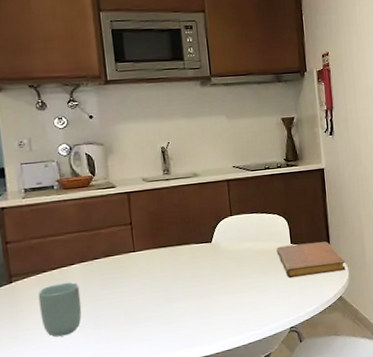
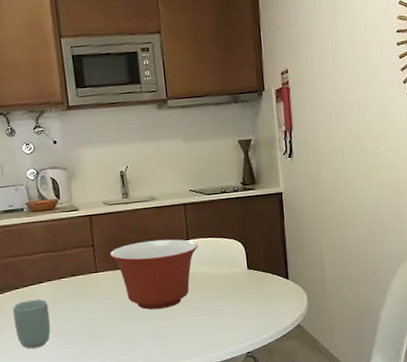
mixing bowl: none [148,215,241,289] -> present [109,239,198,310]
notebook: present [276,241,346,278] -> none [232,268,304,304]

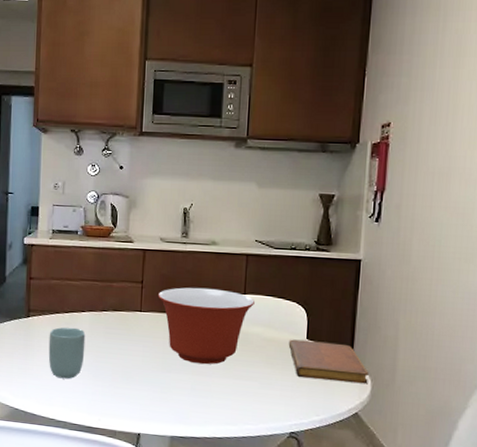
notebook: none [232,268,304,304] -> present [288,339,369,384]

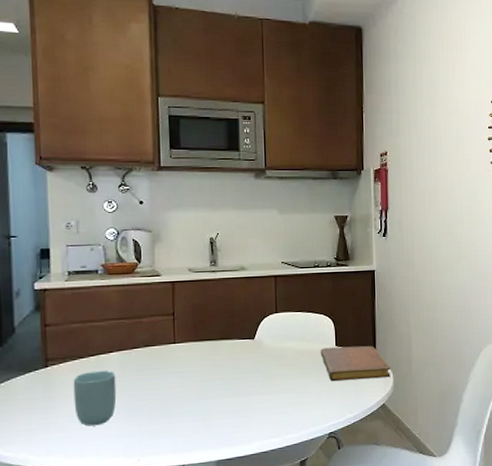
mixing bowl: present [157,287,255,365] -> none [190,311,286,386]

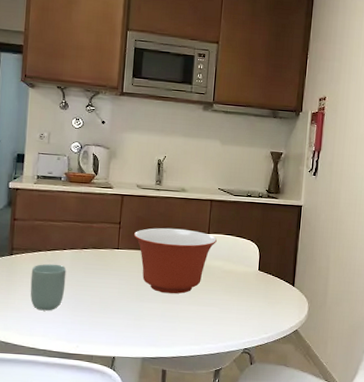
mixing bowl: none [190,311,286,386] -> present [133,227,217,294]
notebook: present [320,345,390,382] -> none [243,271,307,306]

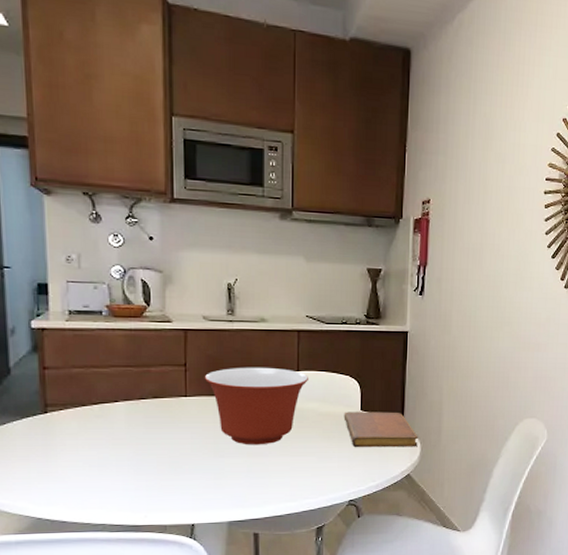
cup: present [30,263,67,311] -> none [75,420,122,478]
notebook: none [243,271,307,306] -> present [343,412,418,448]

